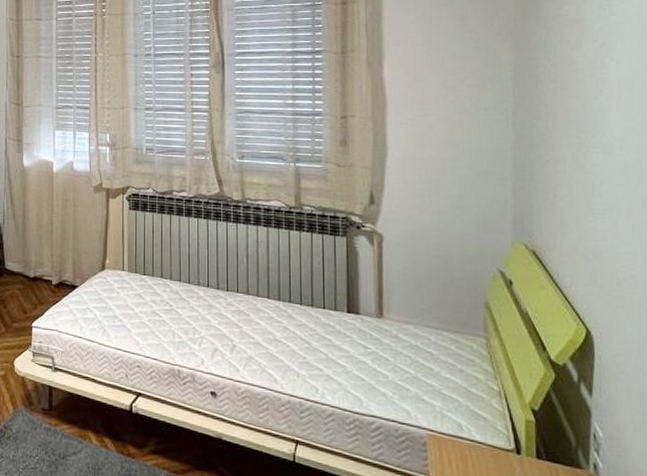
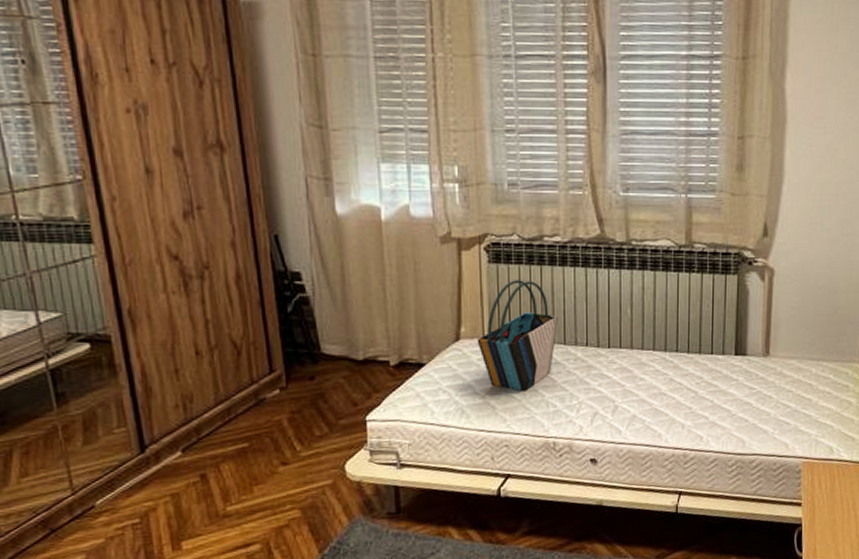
tote bag: none [118,225,185,320] -> present [477,280,559,391]

